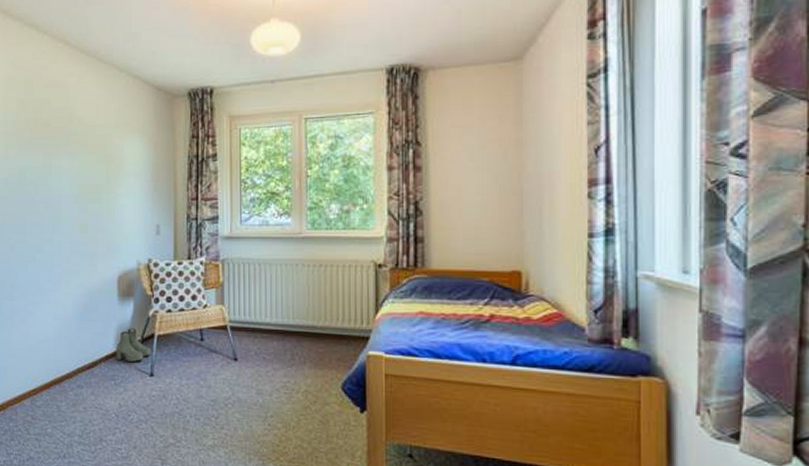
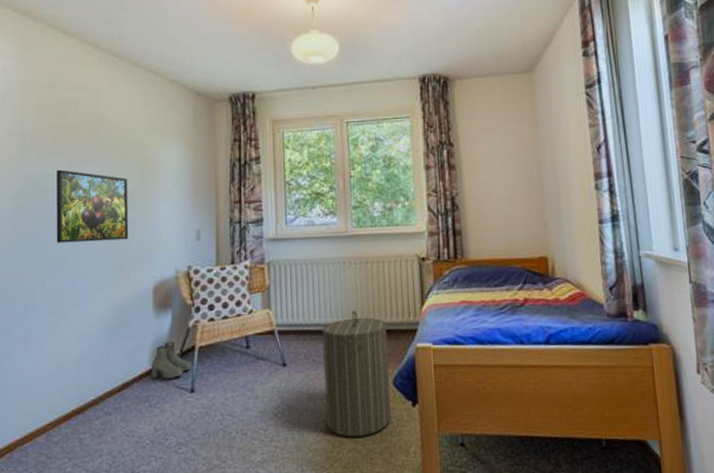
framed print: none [34,163,96,232] -> present [56,169,129,243]
laundry hamper: none [273,312,339,436] -> present [322,309,392,438]

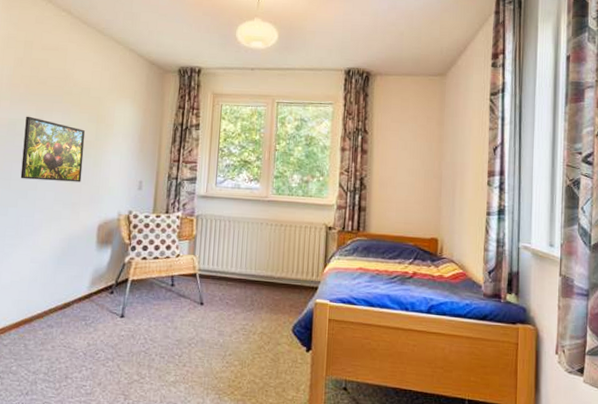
boots: present [151,341,191,380] -> none [89,272,124,304]
laundry hamper: present [322,309,392,438] -> none [232,264,293,372]

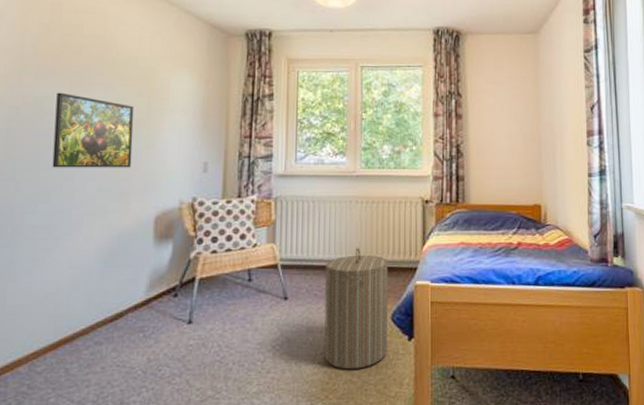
laundry hamper: none [232,264,293,372] -> present [324,247,389,370]

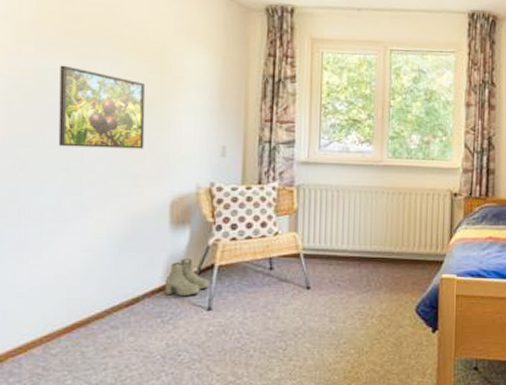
boots: none [147,272,190,310] -> present [164,258,209,296]
laundry hamper: present [324,247,389,370] -> none [347,238,415,359]

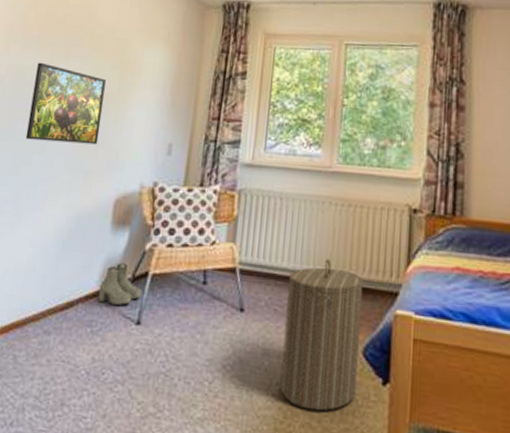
laundry hamper: none [347,238,415,359] -> present [280,258,364,412]

